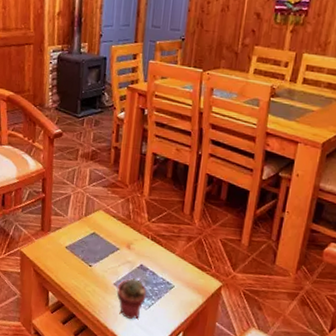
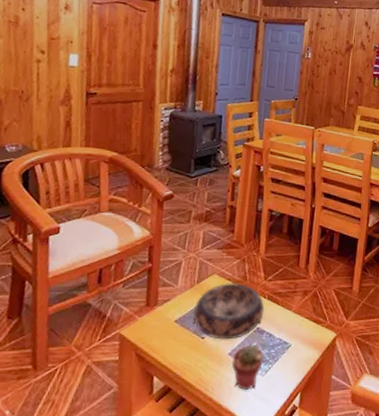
decorative bowl: none [82,219,148,272] -> present [193,282,265,340]

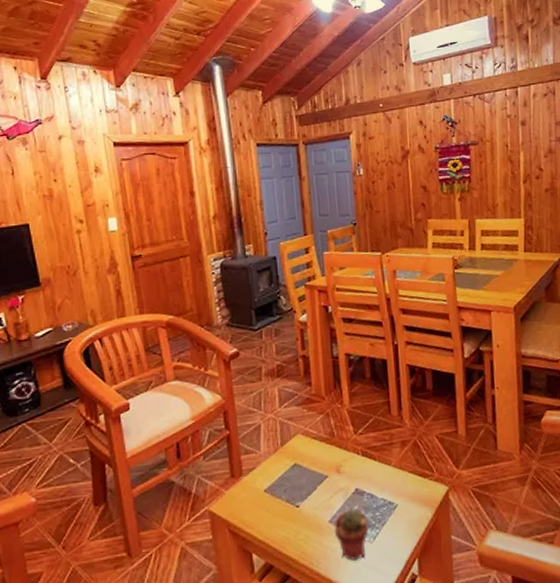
decorative bowl: present [193,282,265,340] -> none [283,440,361,507]

